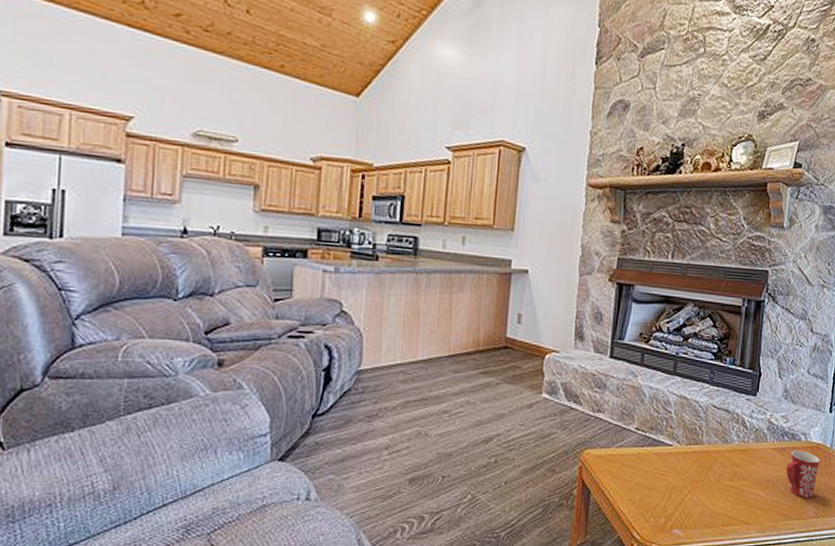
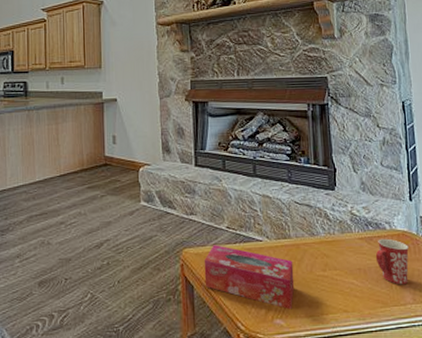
tissue box: none [603,447,701,520] -> present [204,245,295,310]

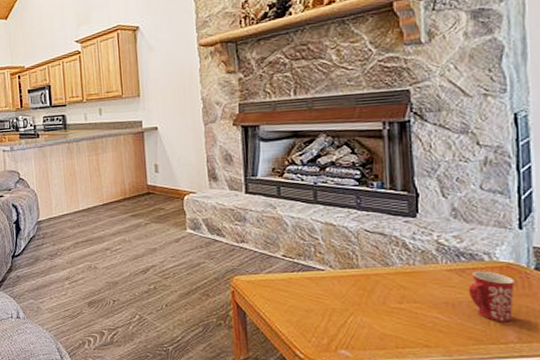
tissue box: present [204,245,295,310] -> none [257,273,363,341]

